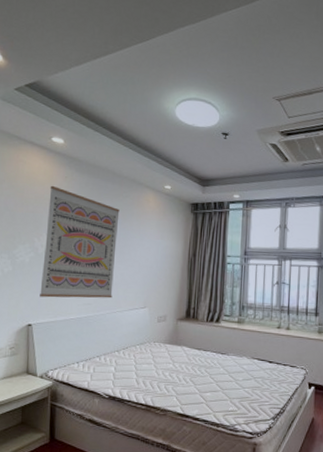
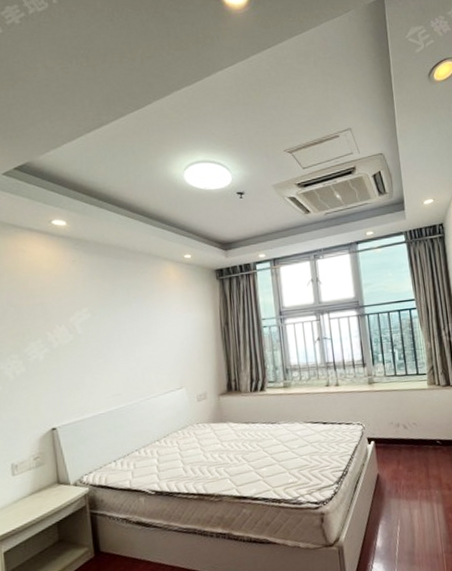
wall art: present [40,185,120,299] -> none [57,272,144,396]

